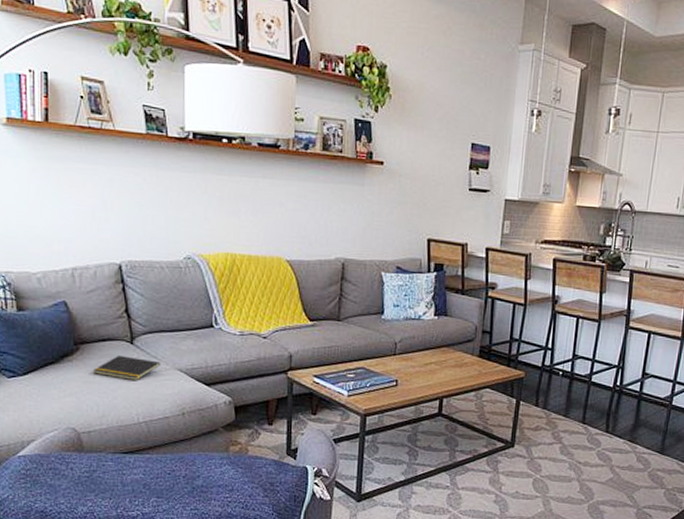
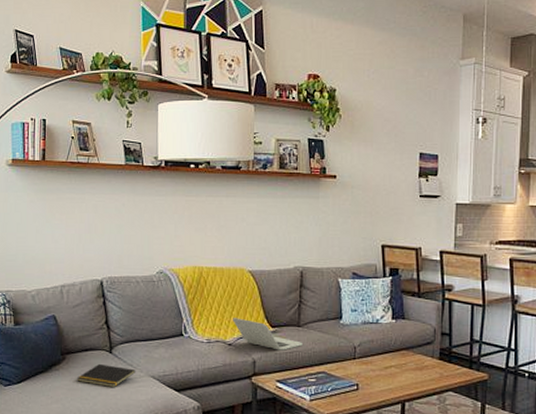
laptop: none [268,309,342,345] -> present [233,318,303,351]

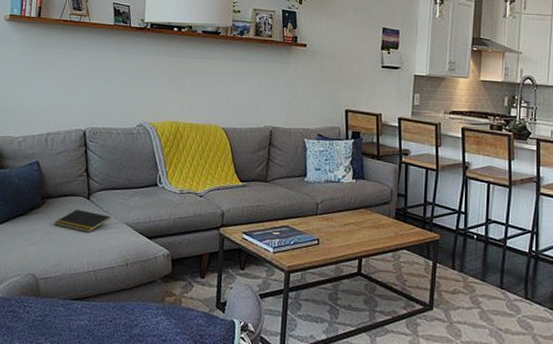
laptop: present [233,318,303,351] -> none [205,171,269,204]

